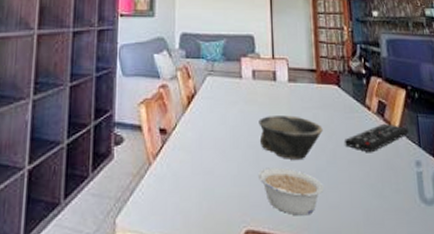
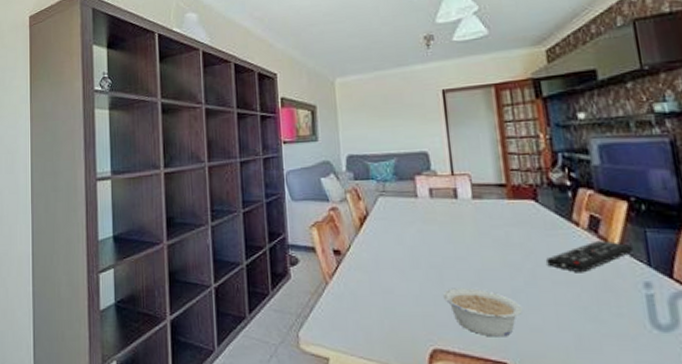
bowl: present [258,115,323,159] -> none [440,234,518,280]

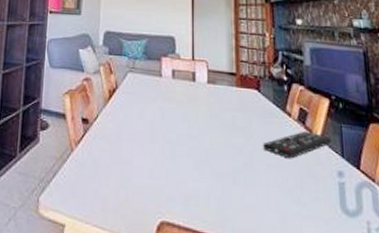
legume: present [442,288,523,337] -> none [174,164,240,214]

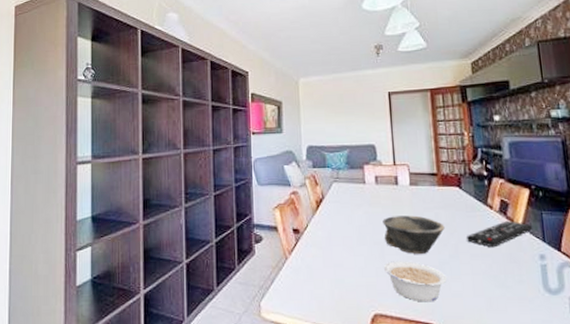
legume: none [174,164,240,214] -> present [383,261,447,302]
bowl: none [177,114,241,159] -> present [382,215,445,254]

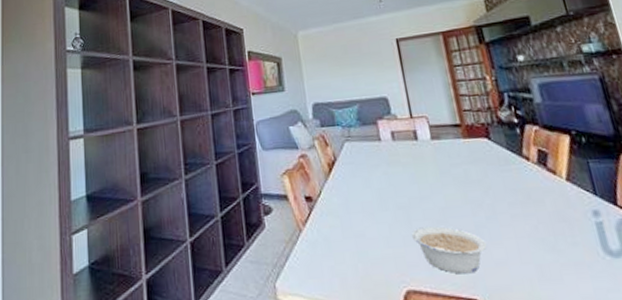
bowl: present [382,215,445,254] -> none [404,173,477,218]
remote control: present [465,221,533,248] -> none [502,173,581,206]

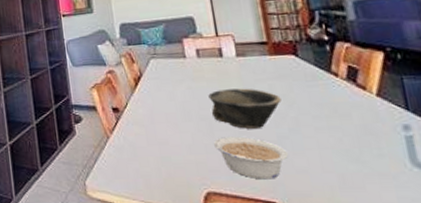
bowl: none [404,173,477,218] -> present [208,88,282,129]

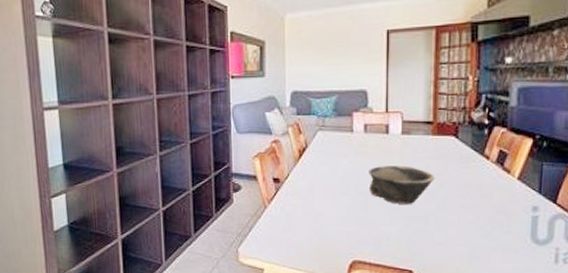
legume: present [213,136,288,180] -> none [365,211,431,251]

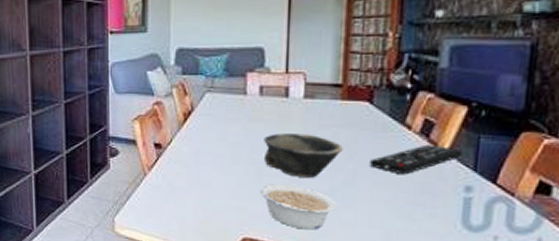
legume: none [365,211,431,251] -> present [259,184,336,230]
remote control: none [456,172,530,199] -> present [368,144,463,175]

